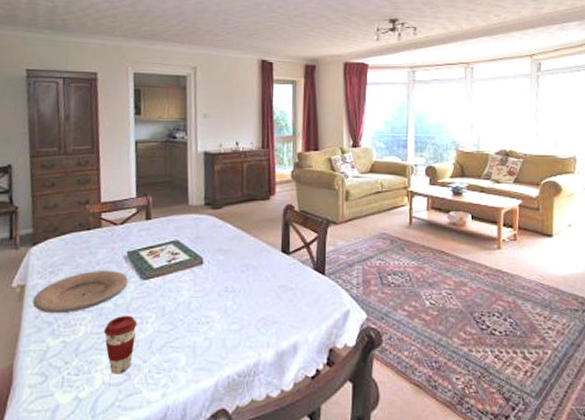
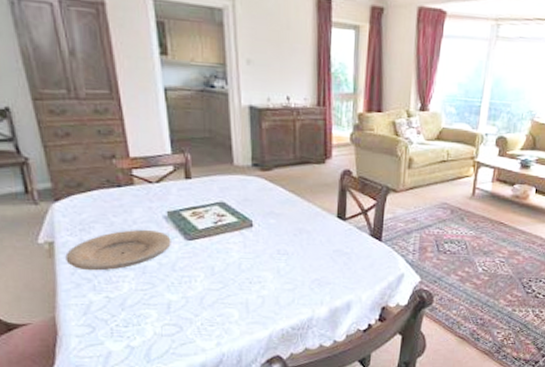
coffee cup: present [103,315,138,375] -> none [149,273,185,327]

